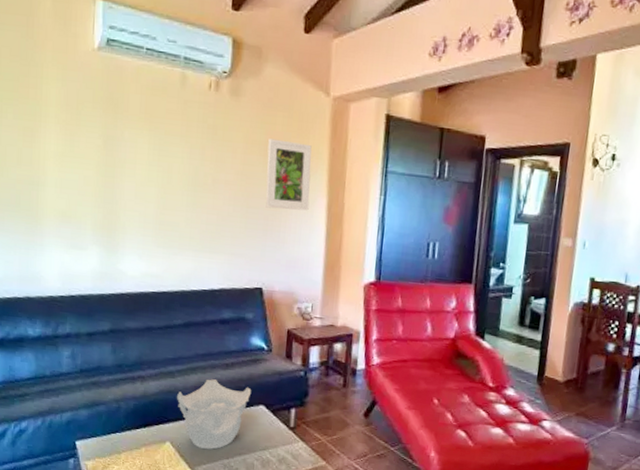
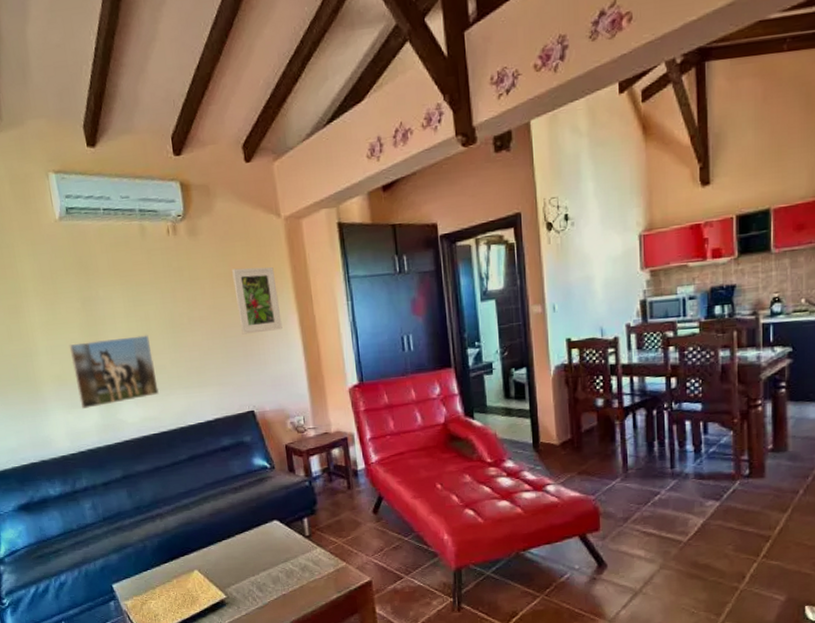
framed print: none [80,181,168,253] -> present [69,334,159,409]
decorative bowl: present [176,379,252,450] -> none [195,504,264,571]

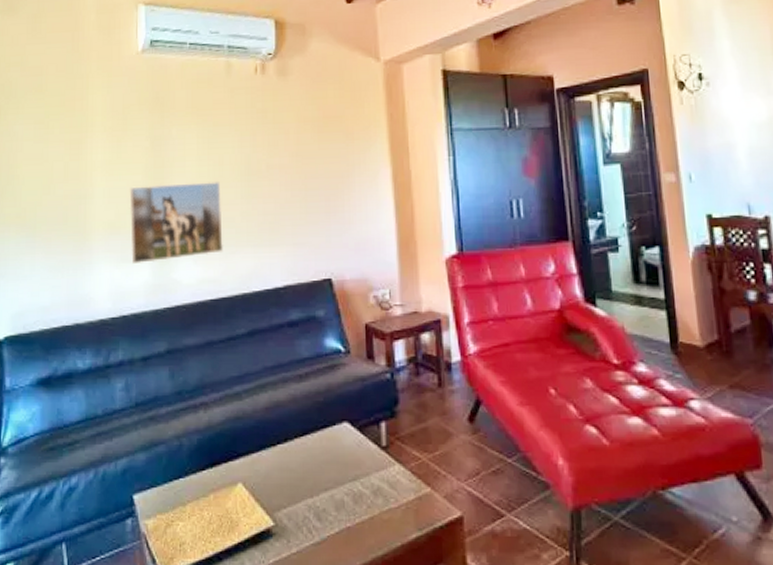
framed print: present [232,266,283,335] -> none [321,113,373,188]

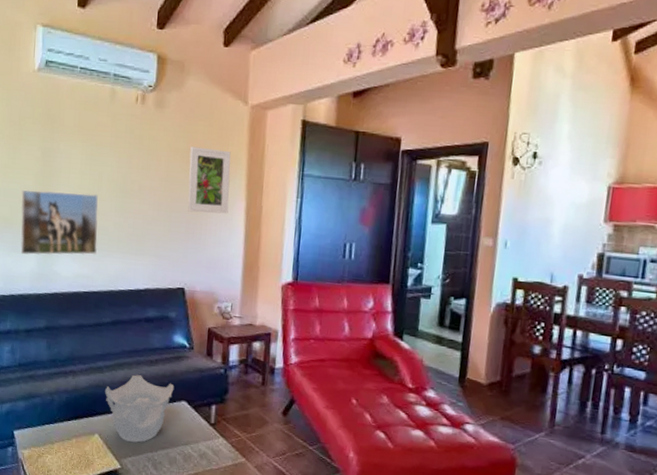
decorative bowl: none [245,396,332,487] -> present [104,375,175,443]
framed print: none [321,113,373,188] -> present [187,146,231,214]

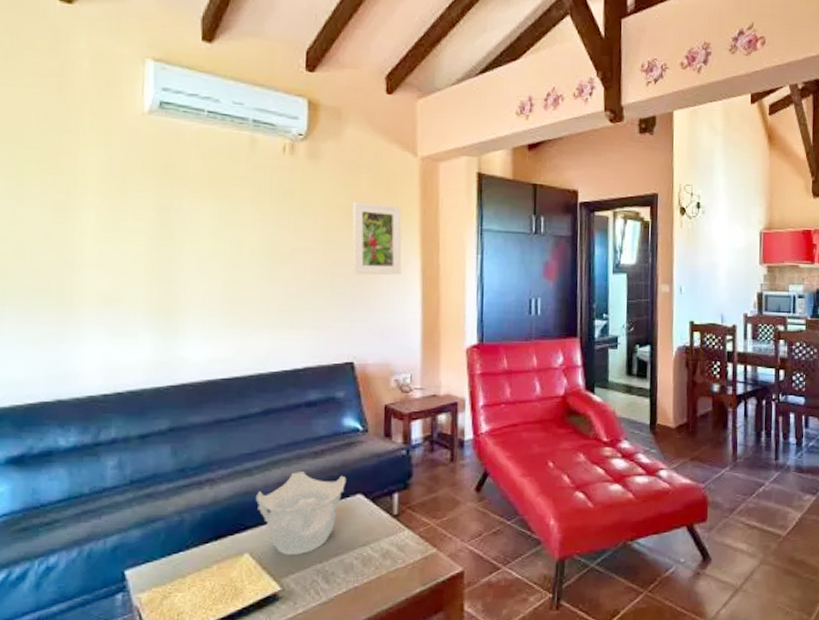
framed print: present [20,189,98,255] -> none [128,258,240,339]

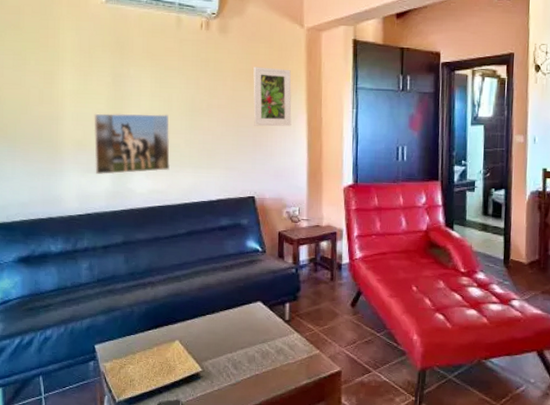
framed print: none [128,258,240,339] -> present [94,113,171,175]
decorative bowl: present [255,472,347,555] -> none [183,281,250,345]

